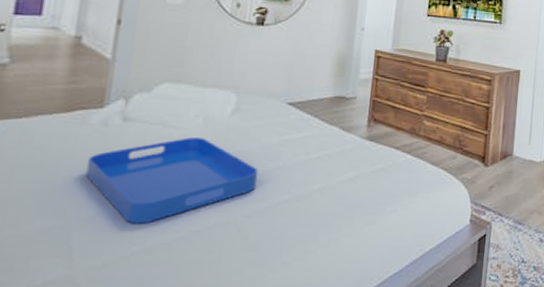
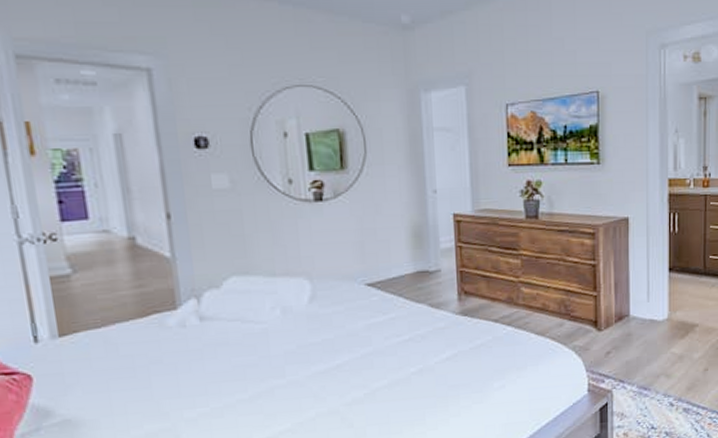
serving tray: present [85,137,259,224] -> none [175,330,351,421]

